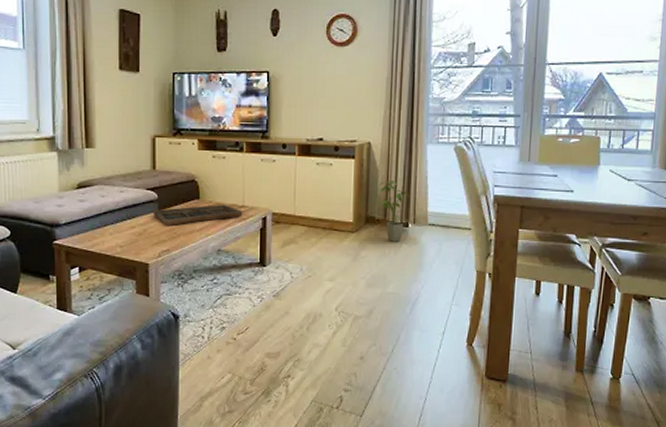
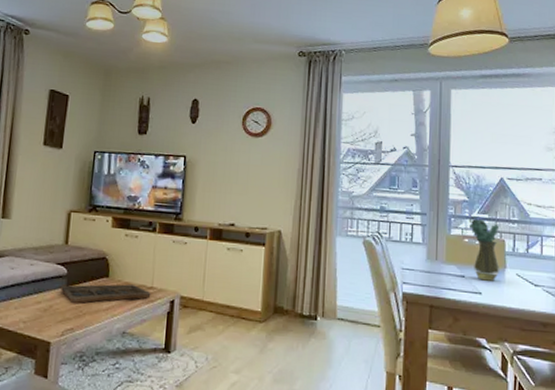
house plant: present [377,181,409,242] -> none [287,271,318,336]
vase: none [563,113,595,179] -> present [468,215,499,281]

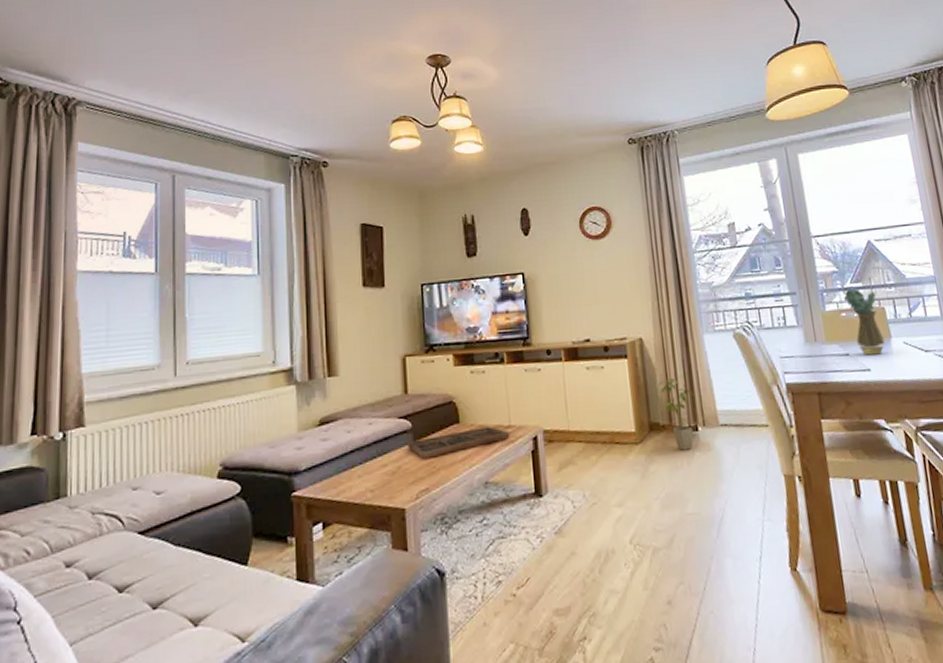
house plant: none [287,271,318,336] -> present [657,379,694,451]

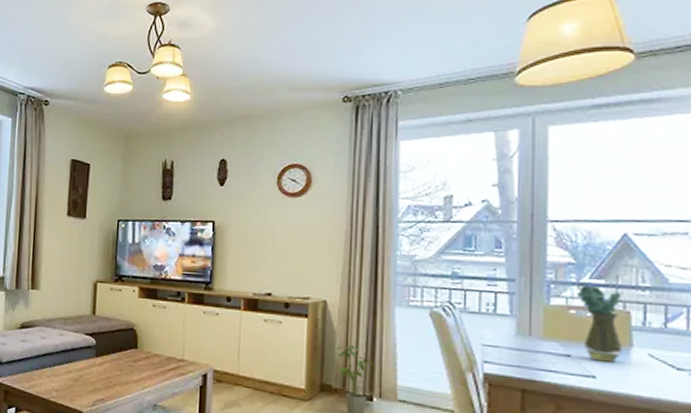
decorative tray: present [407,426,510,459] -> none [90,355,182,375]

